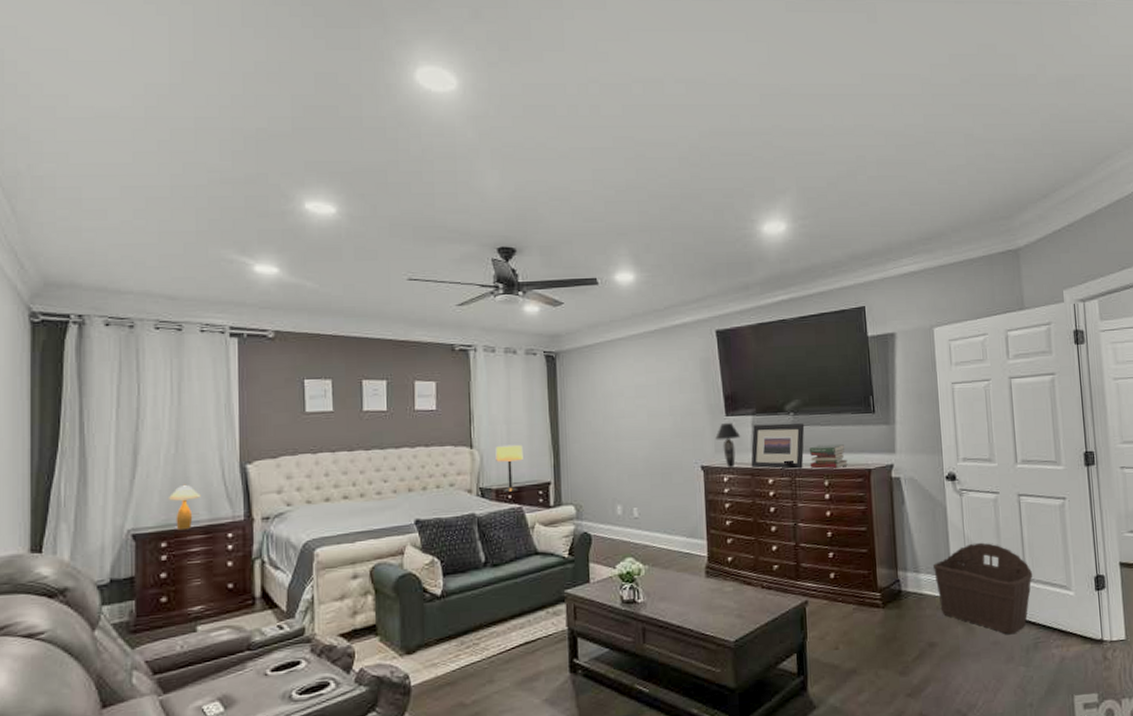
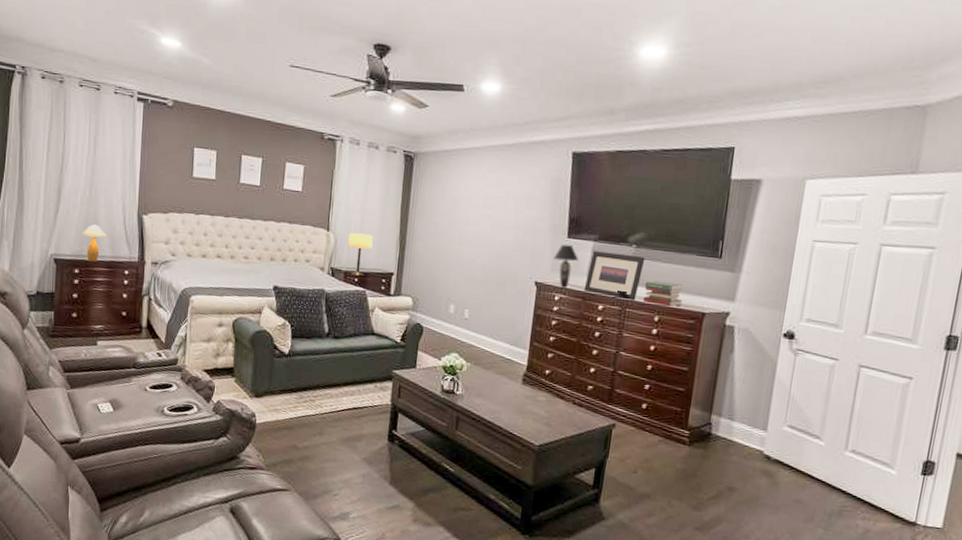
wicker basket: present [933,542,1032,635] -> none [748,404,855,498]

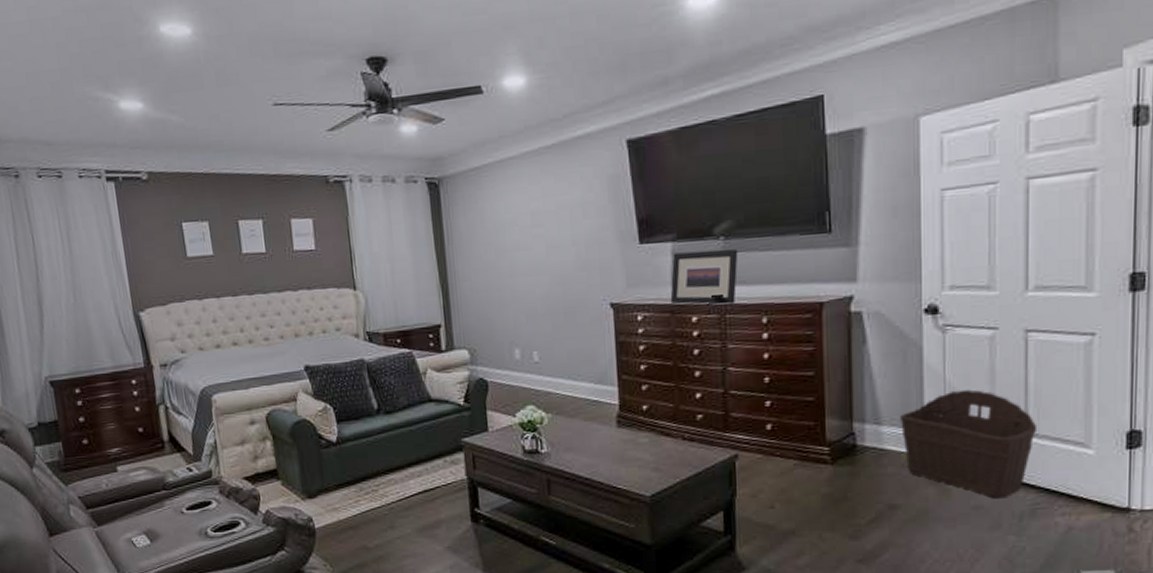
table lamp: present [81,223,106,262] -> none [74,332,103,378]
table lamp: present [348,233,373,277] -> none [380,284,410,337]
table lamp: present [553,244,579,289] -> none [627,252,658,306]
books: present [642,280,683,307] -> none [743,273,793,304]
wicker basket: none [748,404,855,498] -> present [901,389,1036,499]

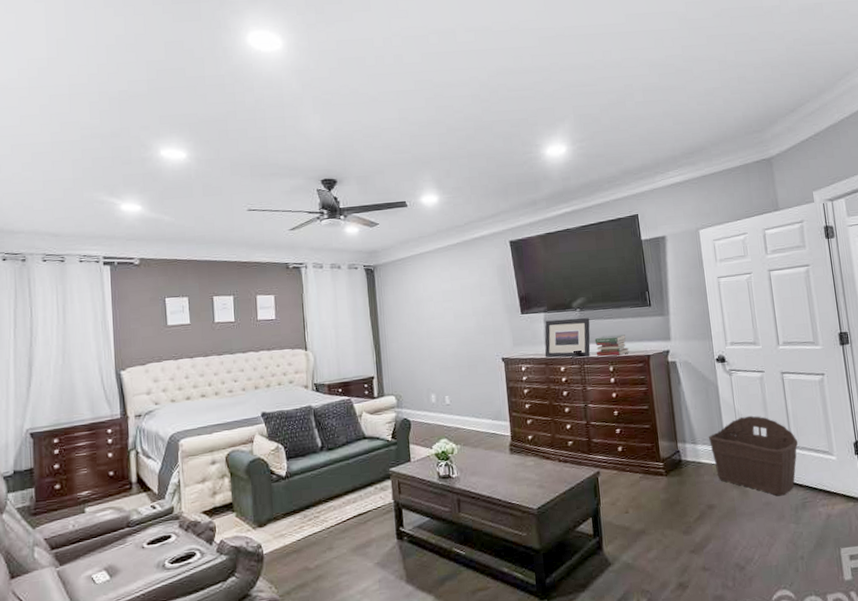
books: none [743,273,793,304] -> present [594,335,629,357]

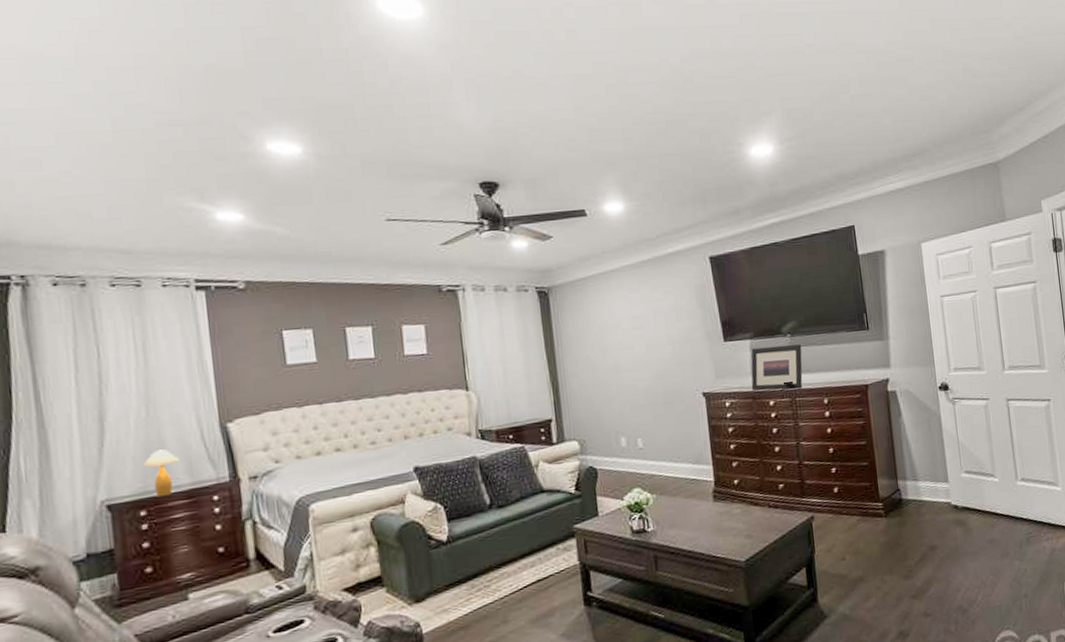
table lamp: none [57,389,85,429] -> present [142,448,180,497]
books: present [594,335,629,357] -> none [807,362,846,388]
wicker basket: present [709,415,798,496] -> none [931,447,1023,532]

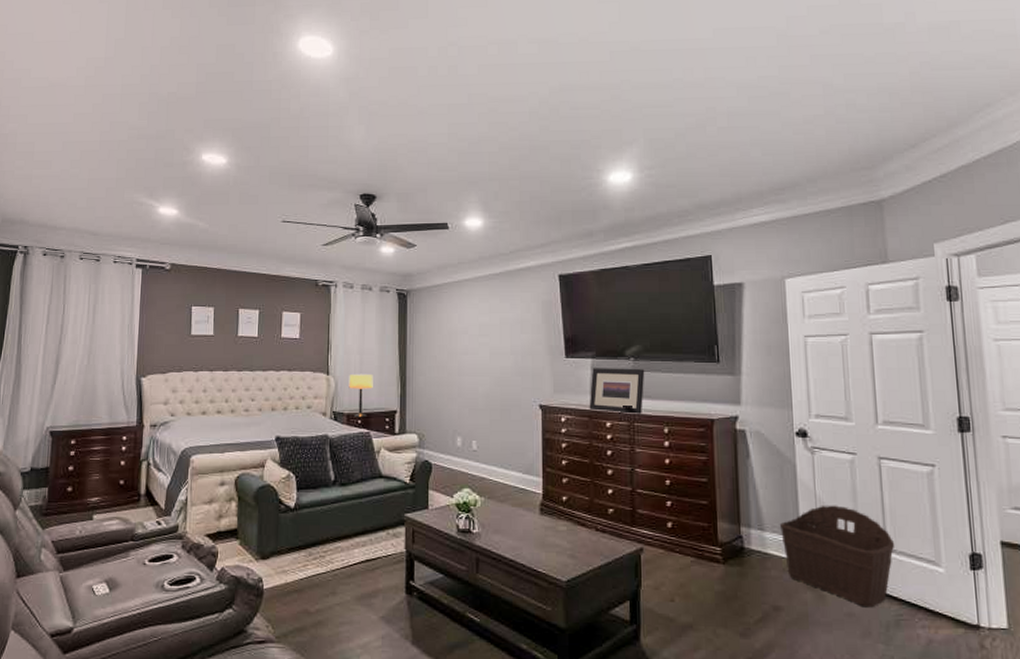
table lamp: present [142,448,180,497] -> none [79,391,104,431]
table lamp: none [492,383,522,434] -> present [349,373,373,418]
wicker basket: none [931,447,1023,532] -> present [780,505,894,608]

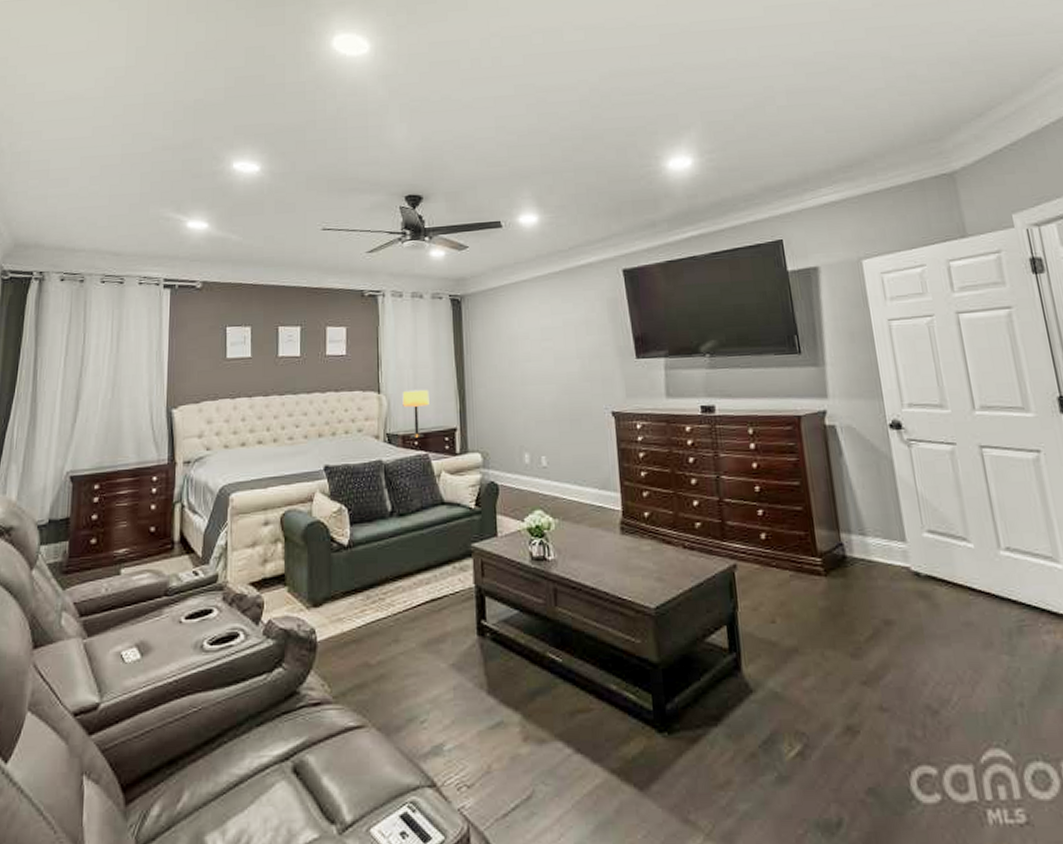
picture frame: present [589,368,645,414] -> none [665,366,724,416]
wicker basket: present [780,505,894,608] -> none [882,501,1007,615]

